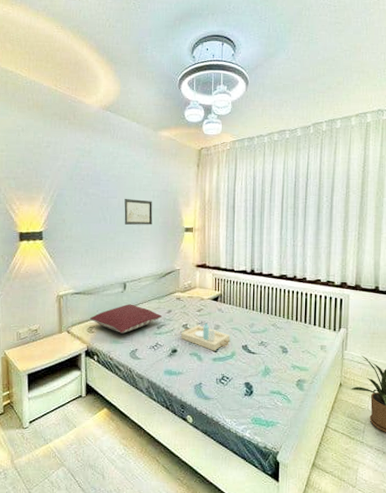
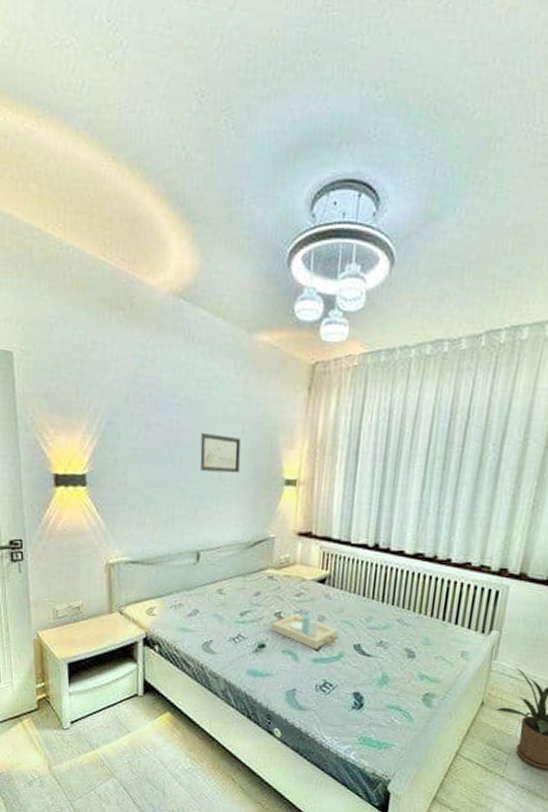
pillow: present [90,304,162,333] -> none [150,580,247,619]

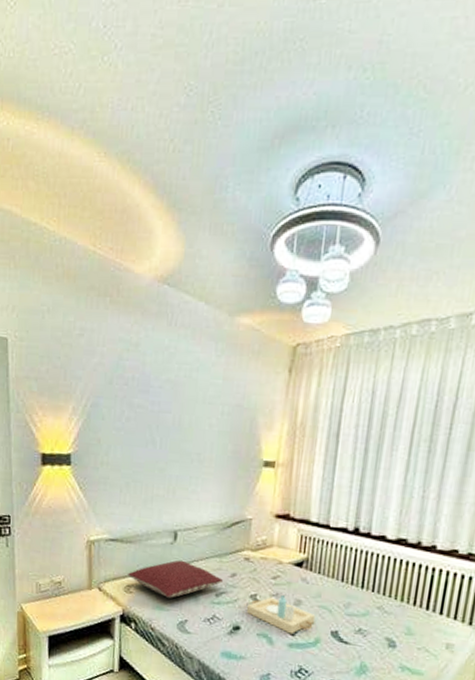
pillow: none [150,580,247,619] -> present [128,560,223,598]
wall art: present [200,433,241,473] -> none [180,415,220,455]

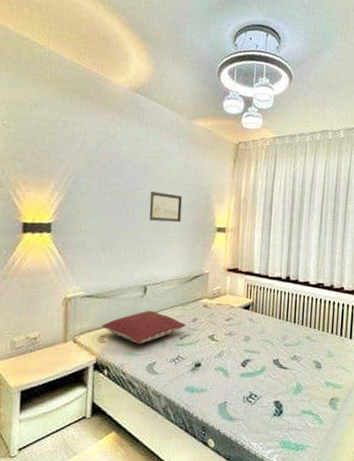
wall art: none [180,415,220,455] -> present [149,192,182,223]
serving tray: present [247,595,316,634] -> none [206,334,261,366]

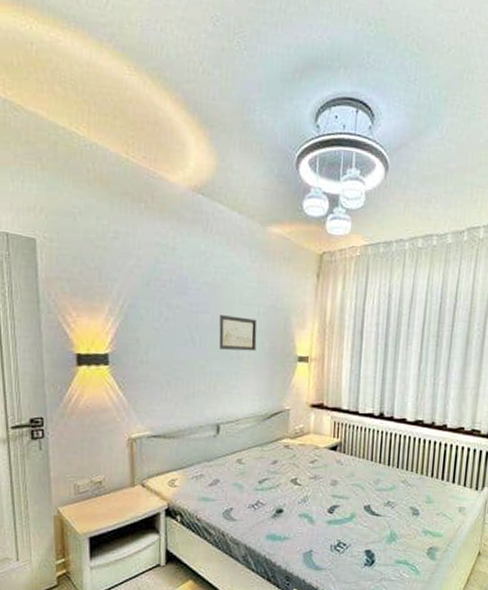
pillow: present [102,310,186,344] -> none [172,451,265,489]

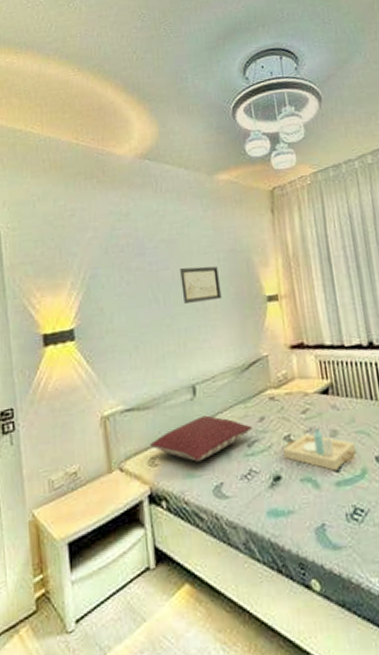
pillow: none [172,451,265,489] -> present [150,415,252,462]
serving tray: none [289,477,350,512] -> present [283,429,357,471]

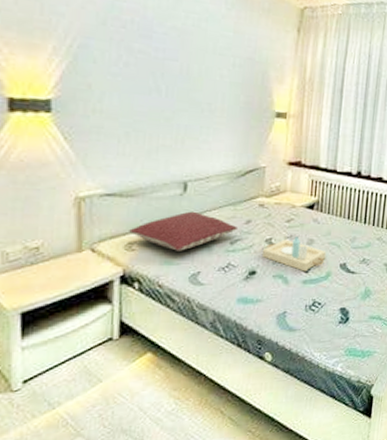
wall art: present [180,266,222,303] -> none [188,64,232,105]

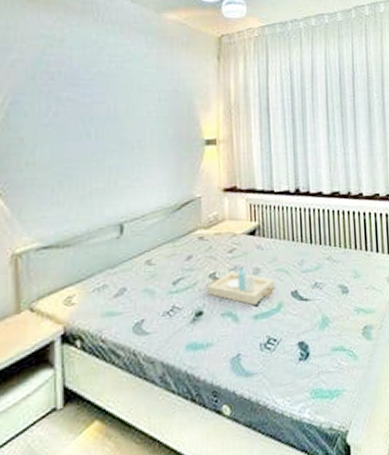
pillow: present [129,211,237,251] -> none [68,253,178,300]

